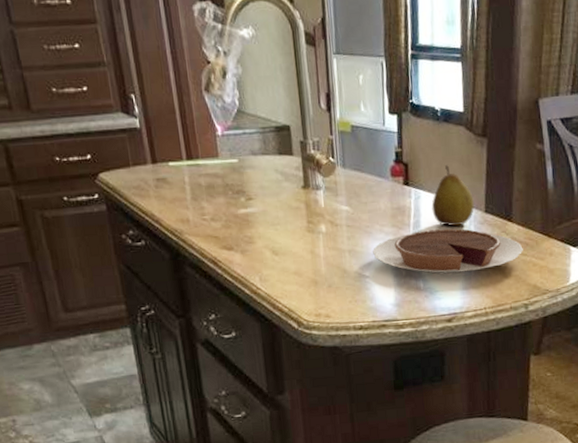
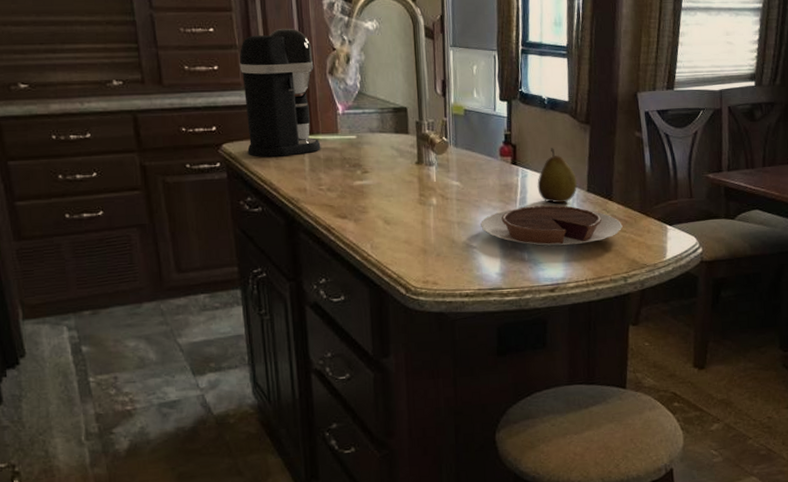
coffee maker: none [109,40,202,187] -> present [239,28,321,157]

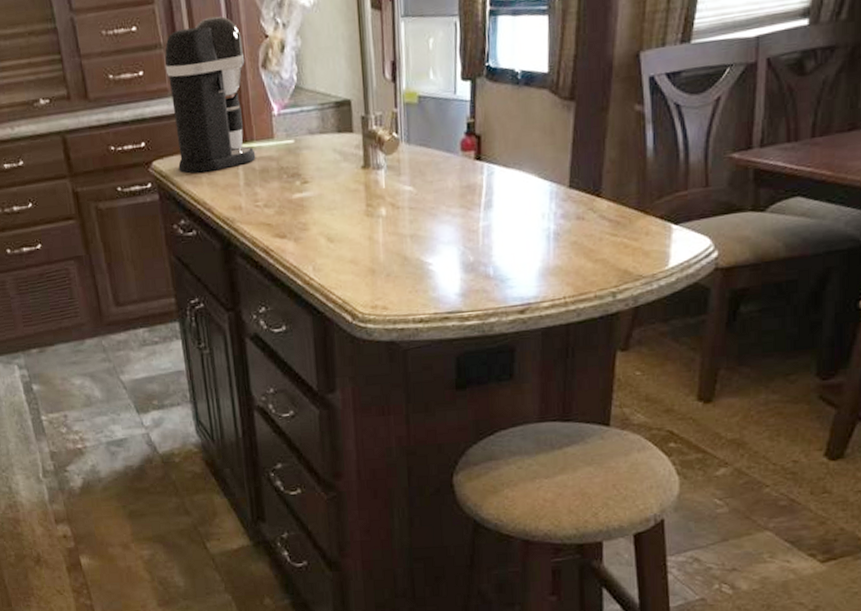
chocolate tart: present [481,205,623,247] -> none [437,207,613,260]
fruit: present [537,148,577,204] -> none [506,135,556,205]

